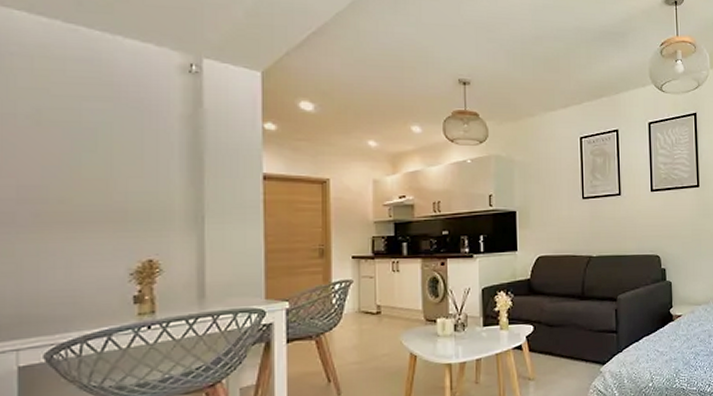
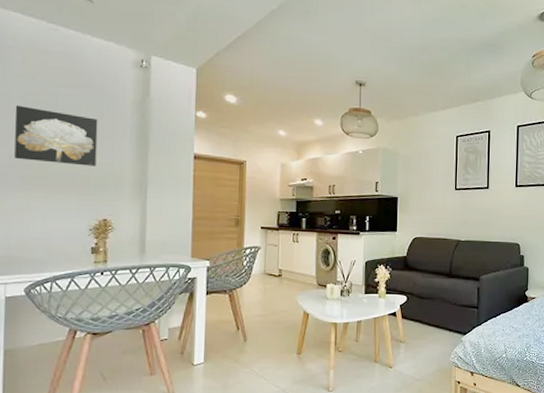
wall art: none [23,124,136,196] -> present [14,105,98,167]

